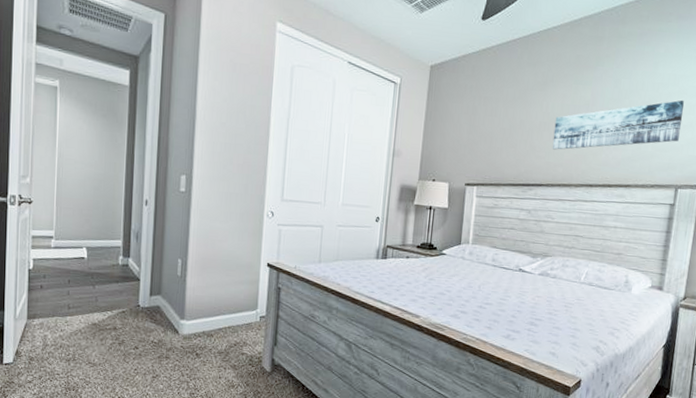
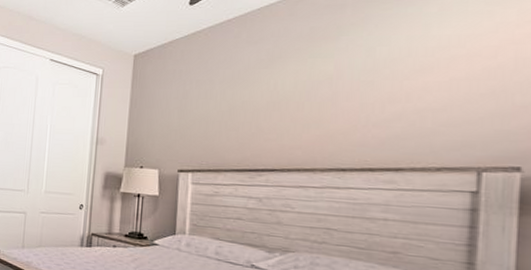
wall art: present [552,100,685,150] -> none [285,63,479,131]

